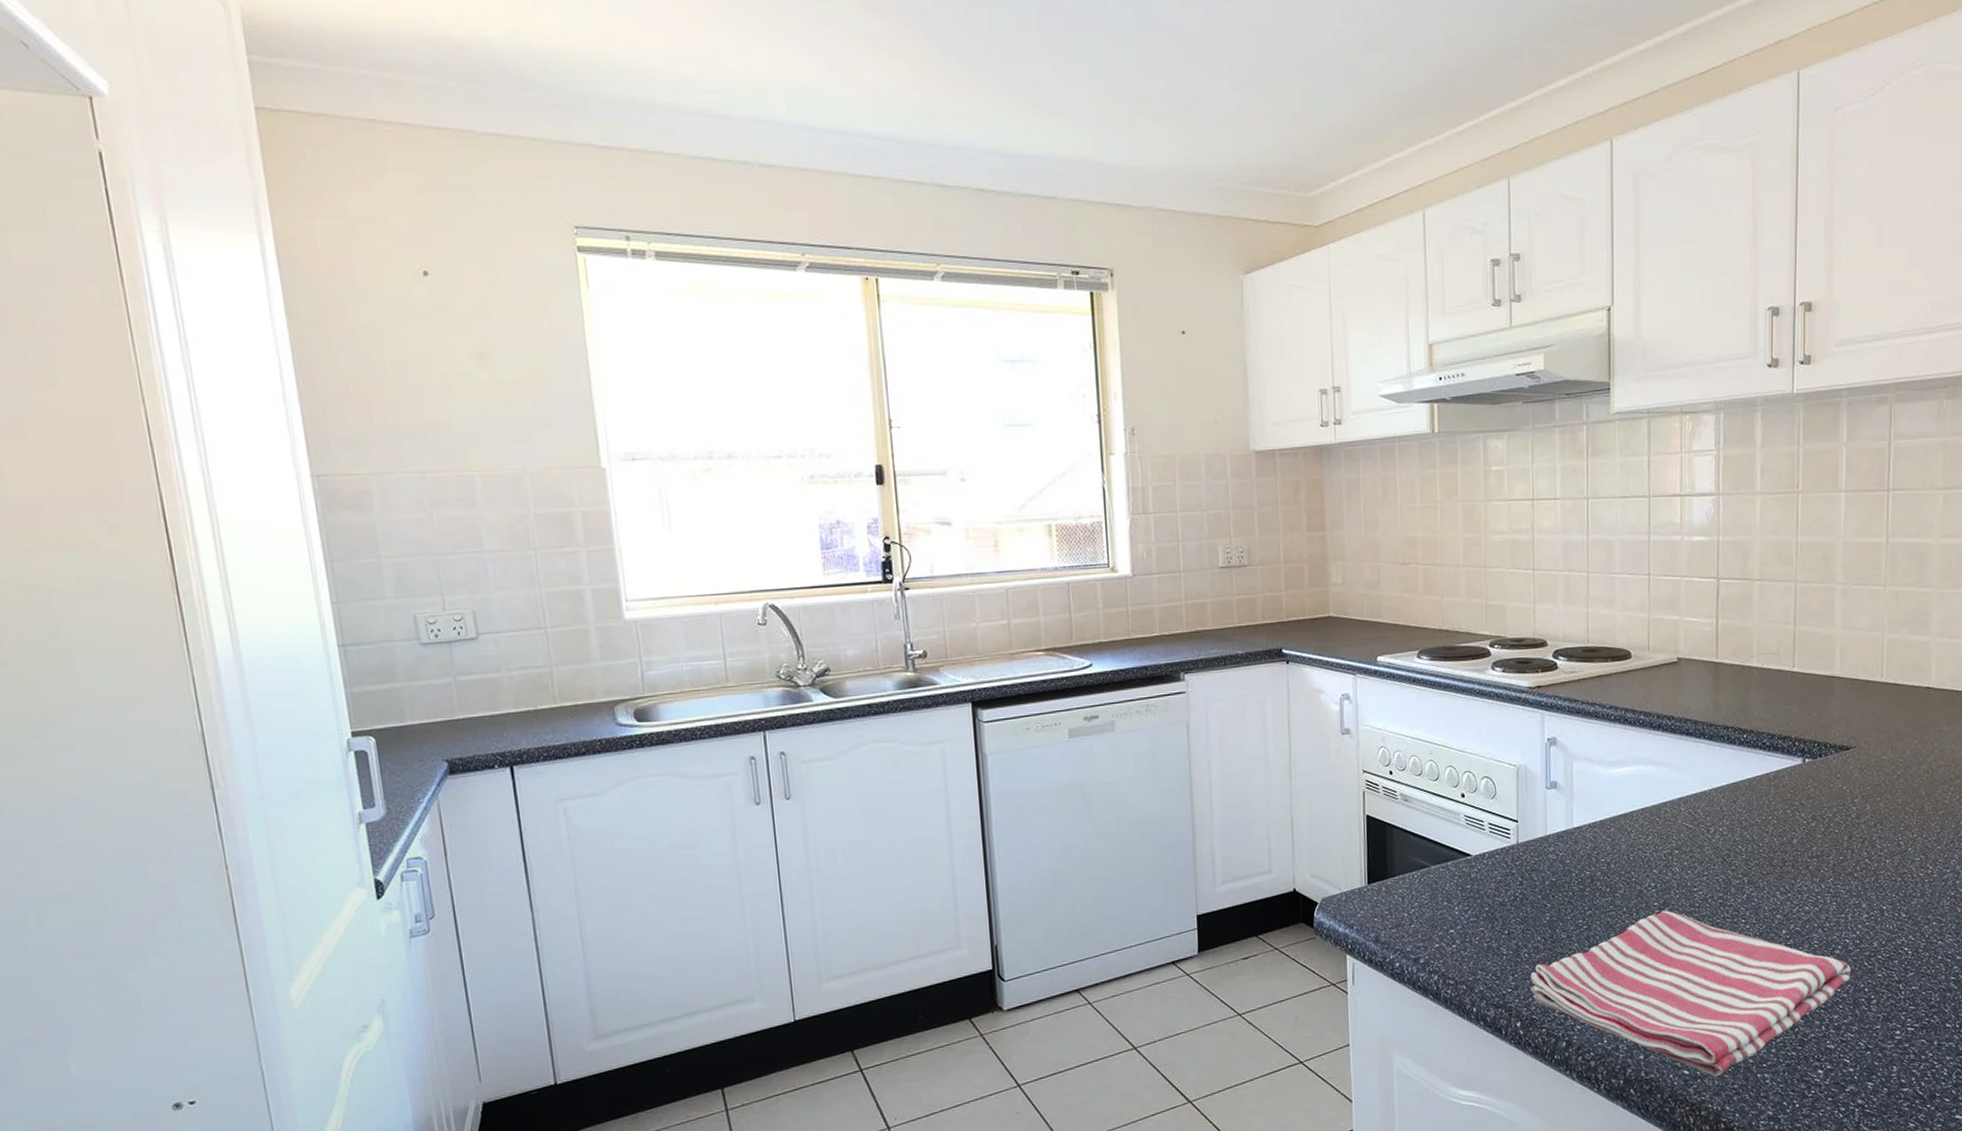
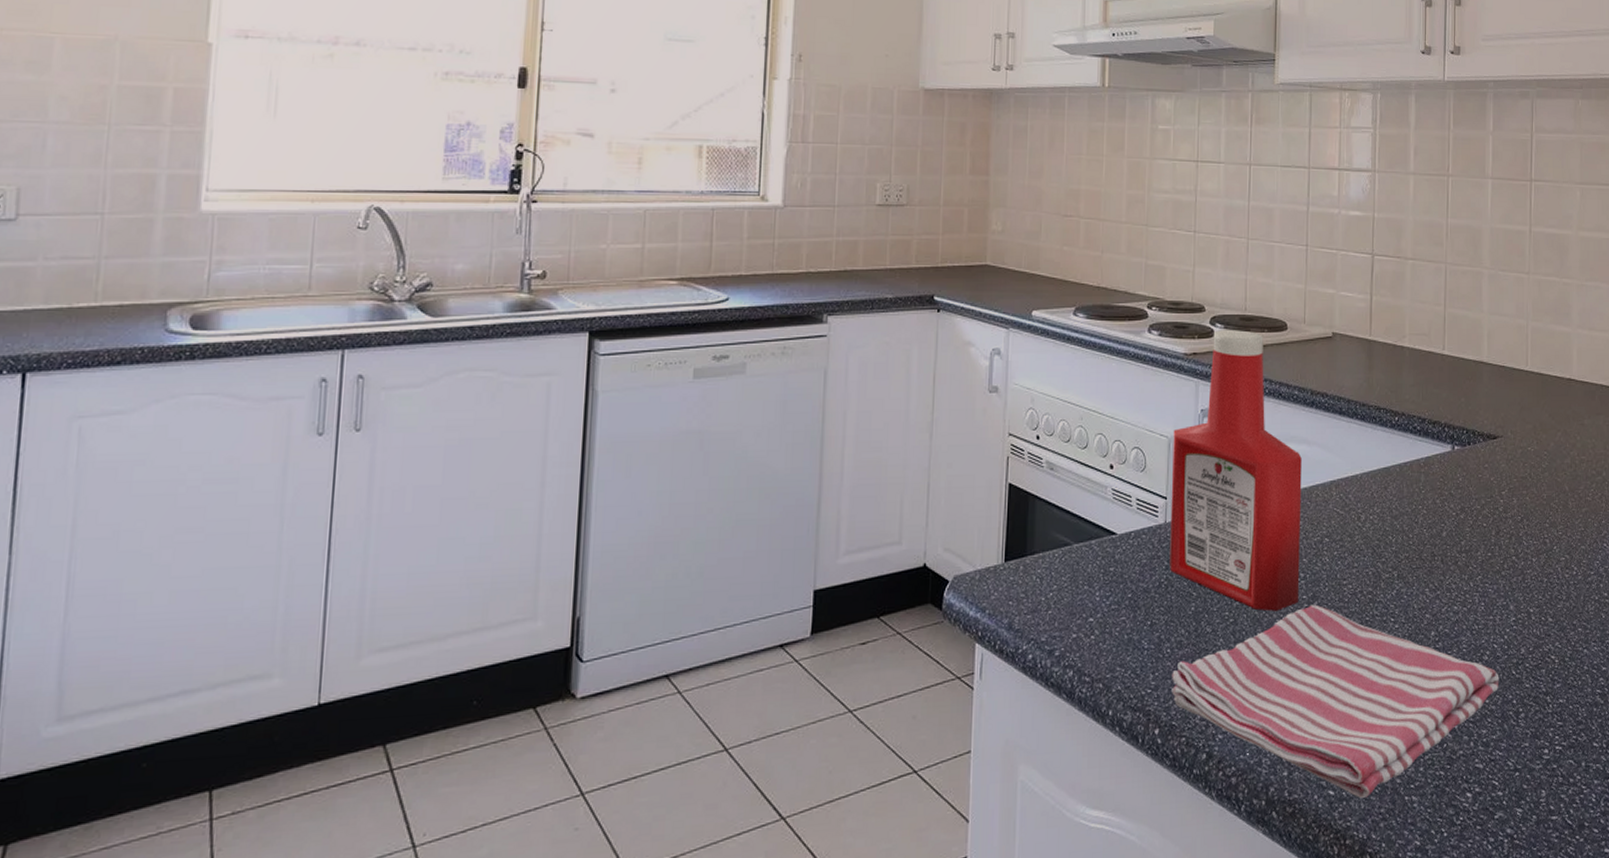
ketchup bottle: none [1521,661,1651,918] -> present [1170,330,1302,611]

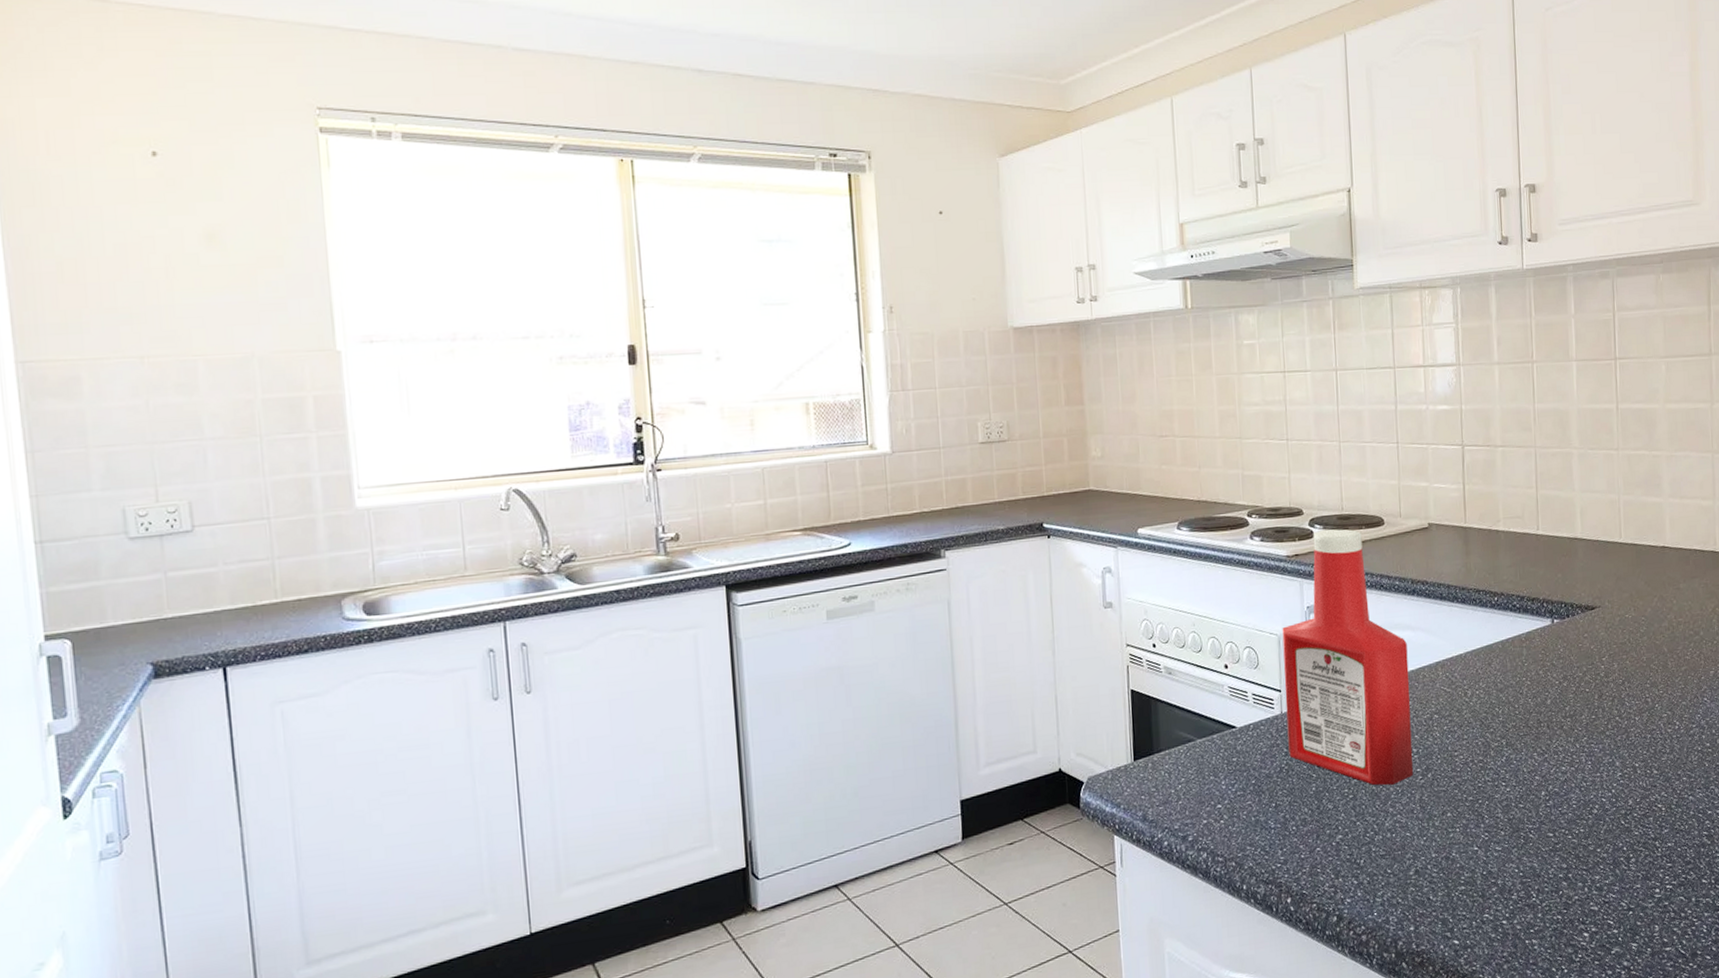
dish towel: present [1172,604,1499,798] -> none [1299,776,1610,945]

